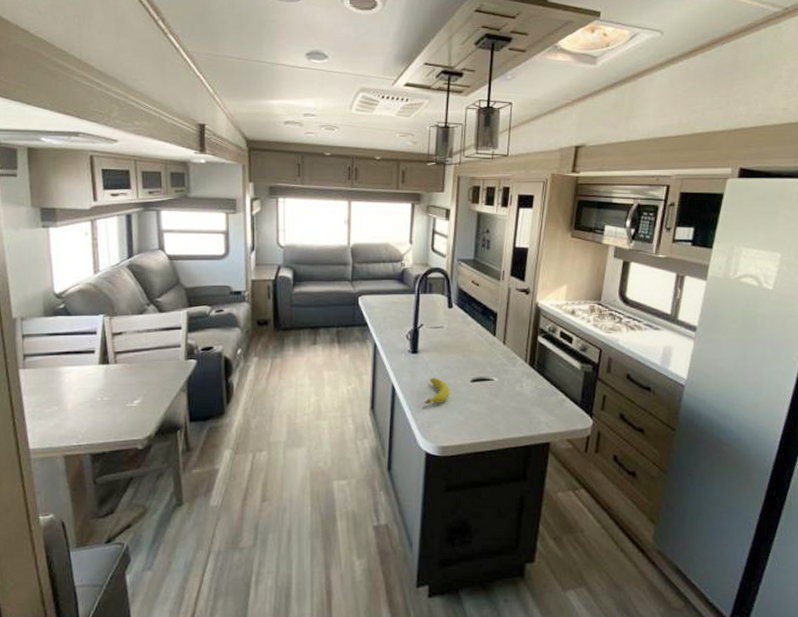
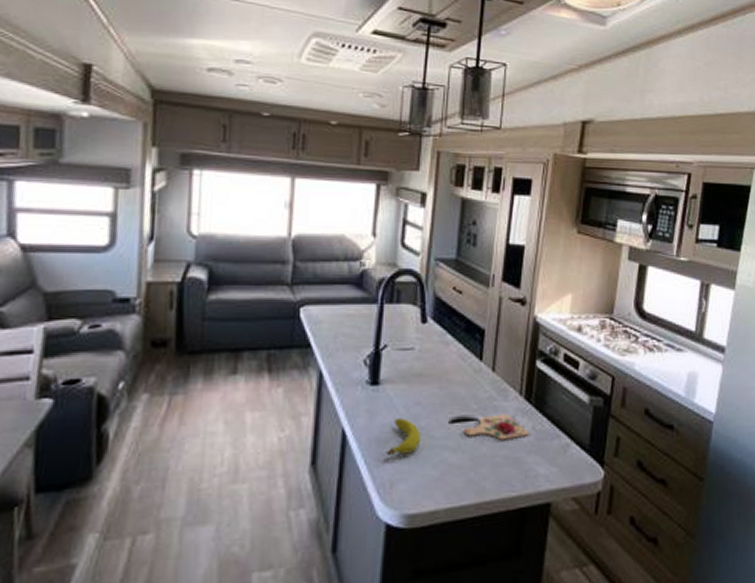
cutting board: none [482,376,534,396] -> present [464,413,531,440]

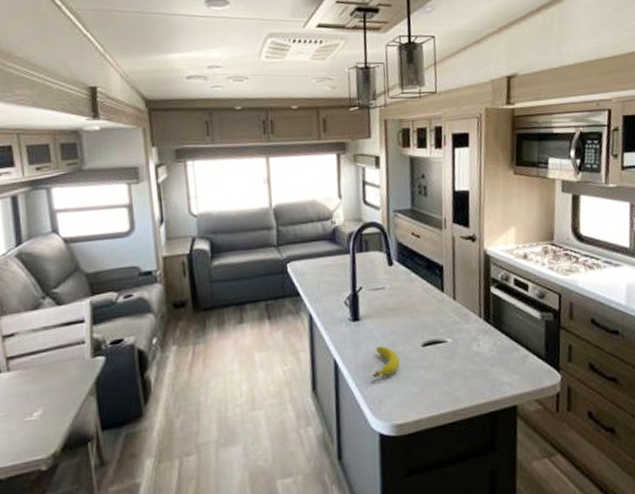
cutting board: present [464,413,531,440] -> none [435,334,493,357]

